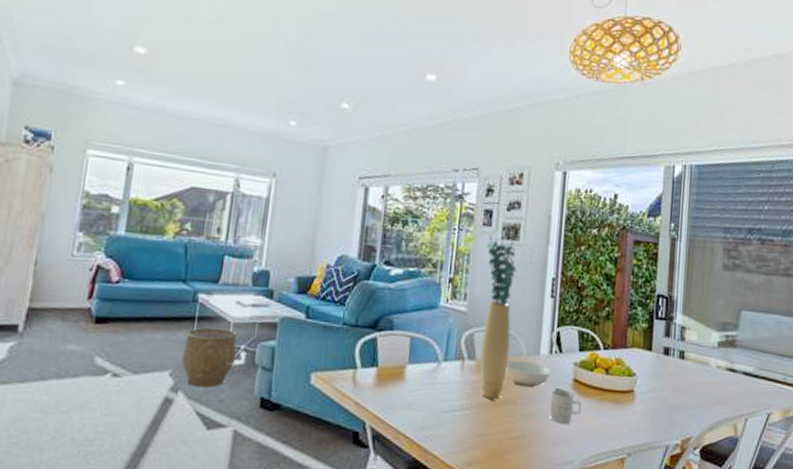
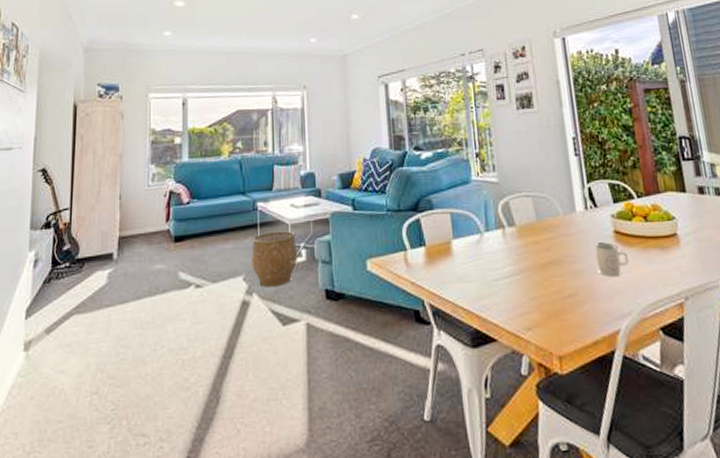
vase: present [480,235,517,400] -> none [504,107,548,262]
bowl: present [505,359,551,388] -> none [545,220,591,246]

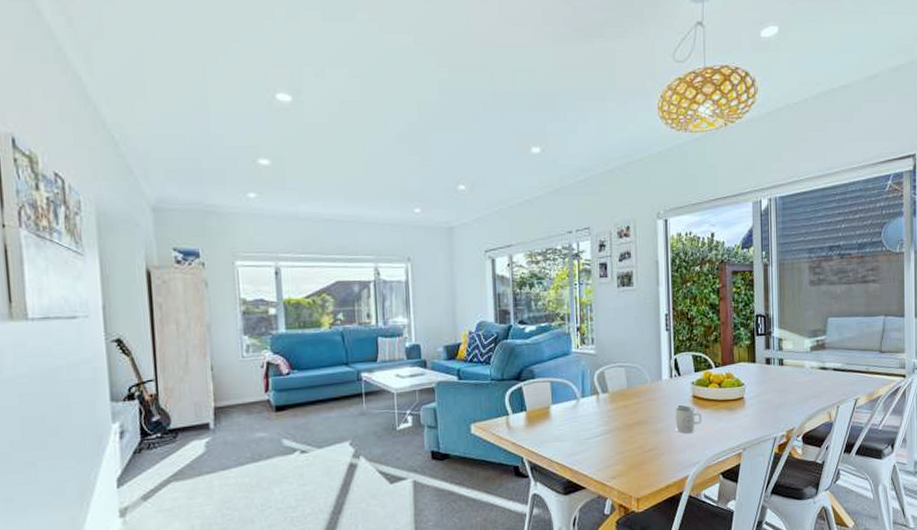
basket: present [251,230,298,287] -> none [356,399,404,451]

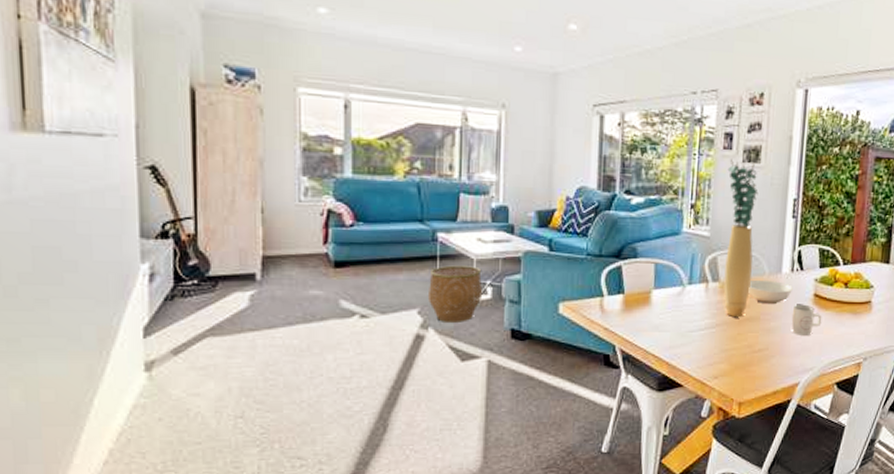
basket: none [356,399,404,451] -> present [427,265,483,322]
vase: none [605,285,637,423] -> present [724,159,758,318]
bowl: none [634,387,673,409] -> present [748,279,793,305]

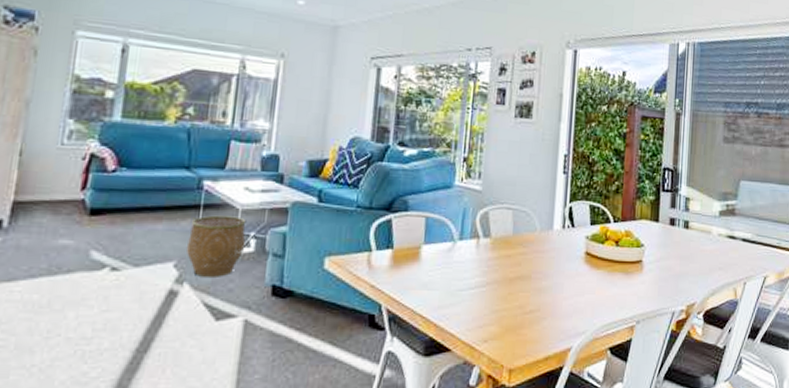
vase: present [724,159,758,318] -> none [495,114,530,276]
bowl: present [748,279,793,305] -> none [520,236,564,263]
mug: present [791,305,822,335] -> none [563,263,594,296]

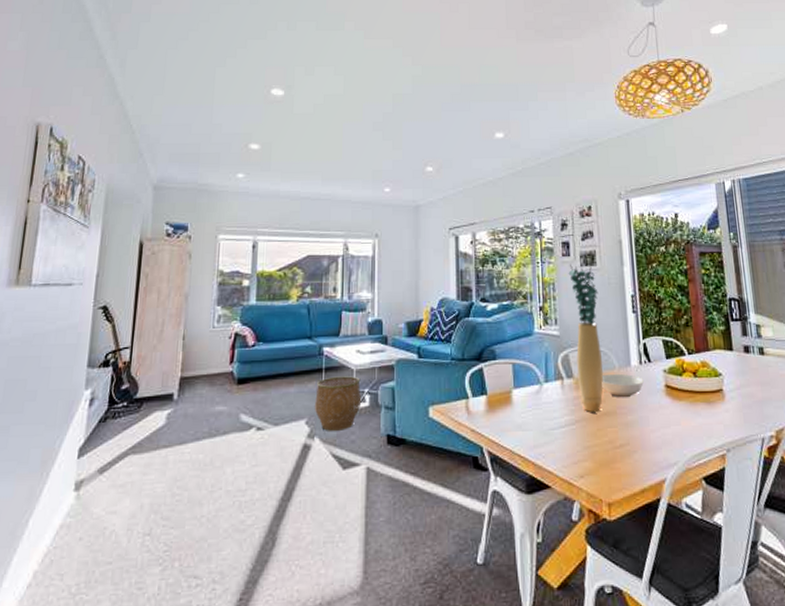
vase: none [495,114,530,276] -> present [568,264,604,413]
bowl: none [520,236,564,263] -> present [601,373,644,398]

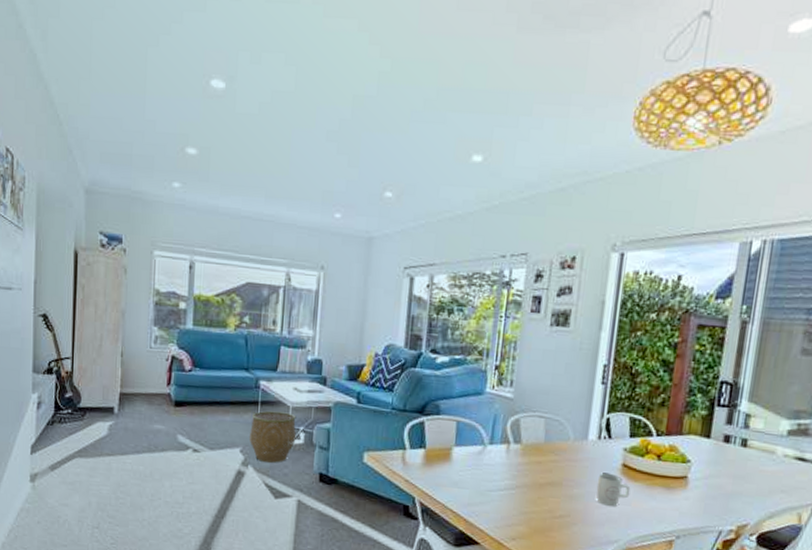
vase: present [568,264,604,413] -> none [525,322,566,482]
bowl: present [601,373,644,398] -> none [551,444,599,472]
mug: none [647,397,678,428] -> present [596,474,631,506]

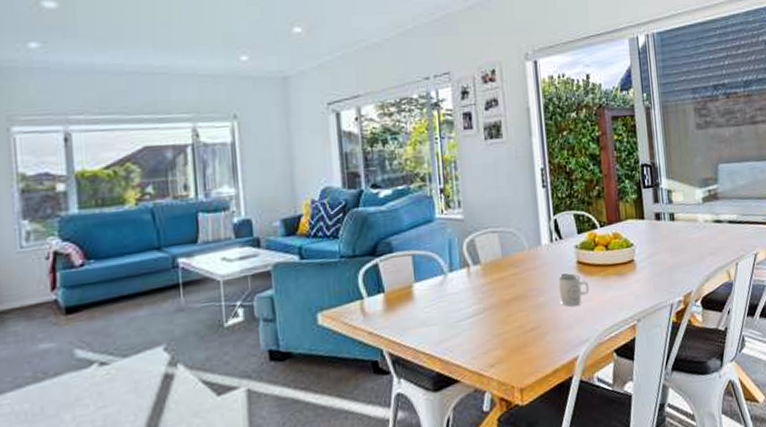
basket: present [249,411,297,463] -> none [172,288,234,356]

